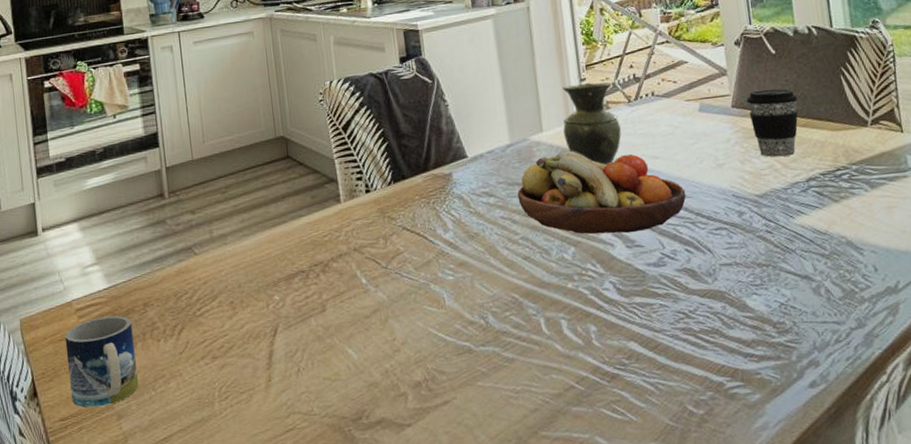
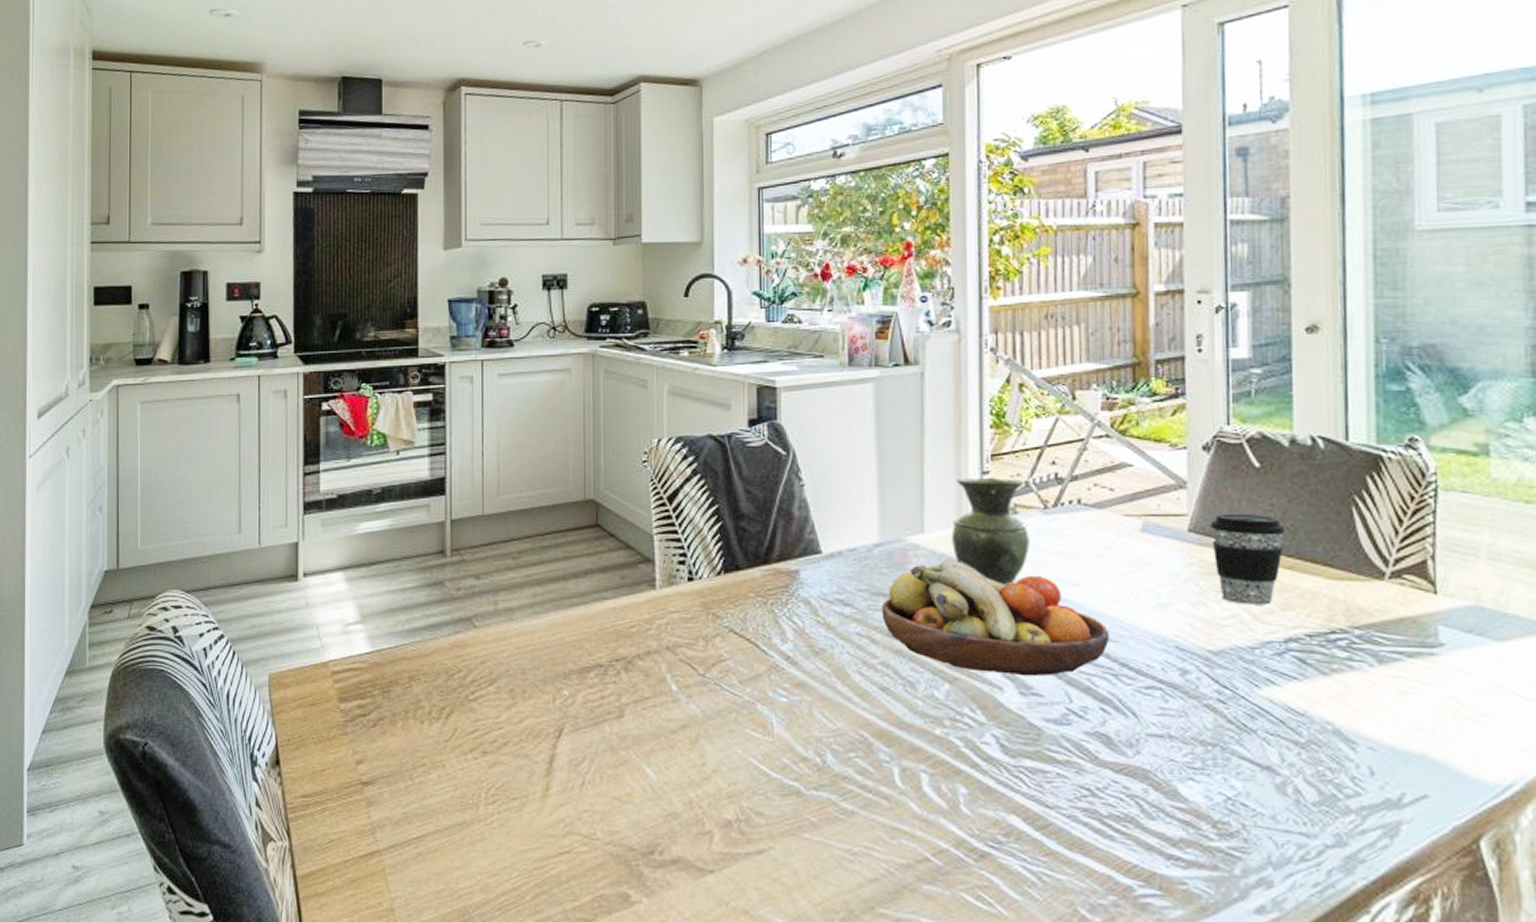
mug: present [64,315,139,408] -> none [316,685,395,789]

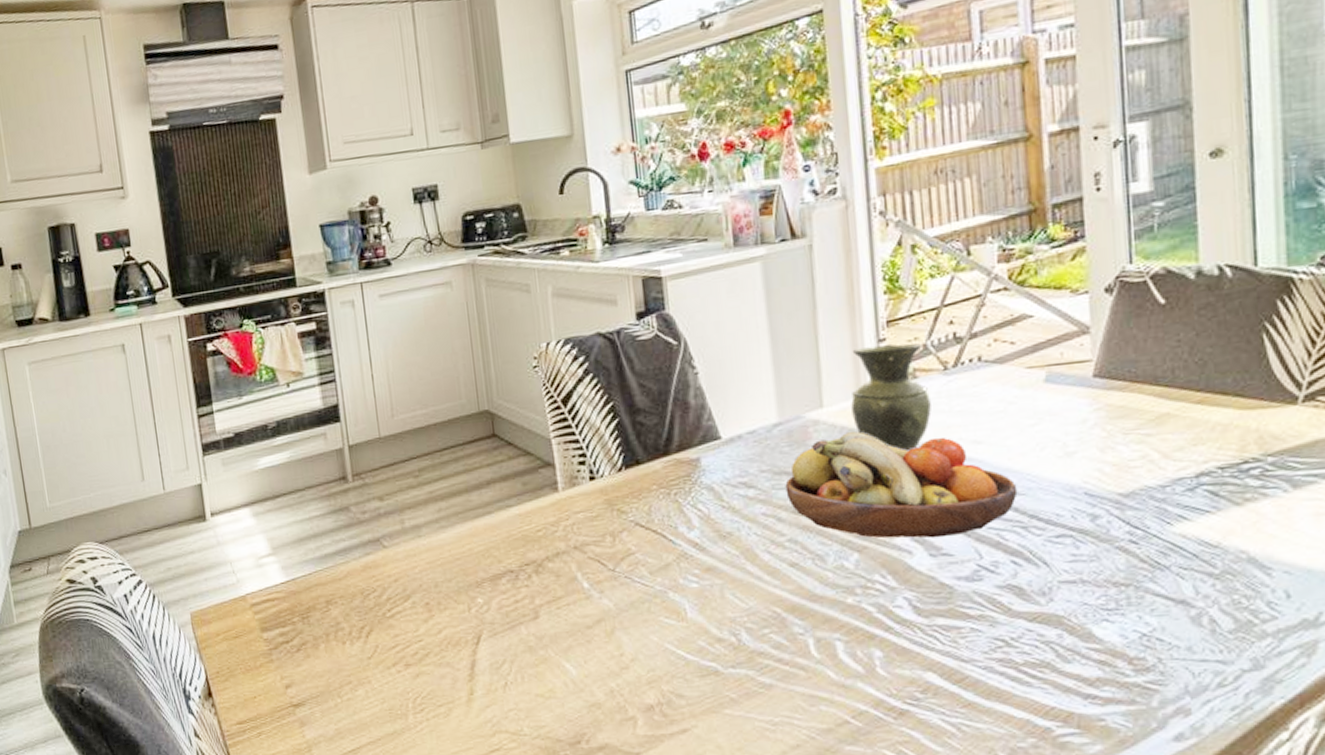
coffee cup: present [1211,513,1286,605] -> none [1116,352,1194,445]

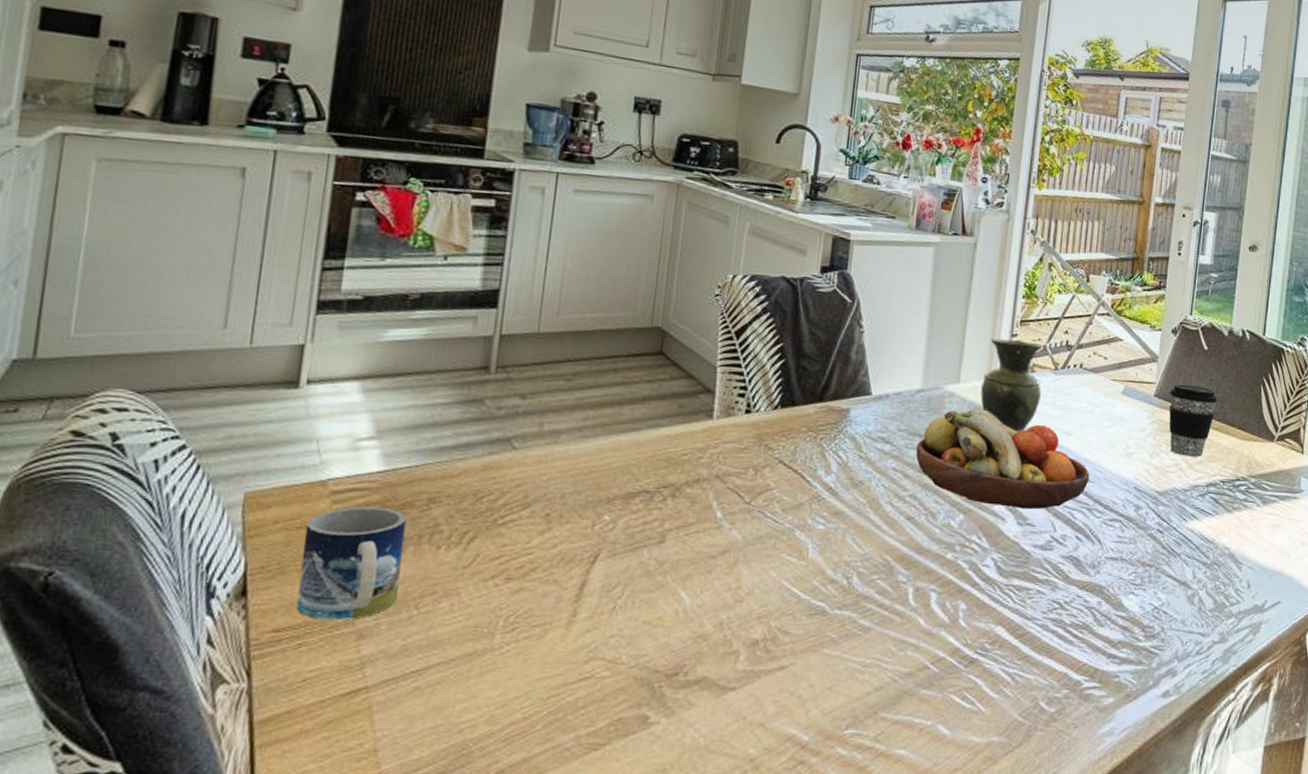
mug: none [239,613,323,712] -> present [296,506,407,621]
coffee cup: none [1116,352,1194,445] -> present [1169,384,1218,457]

